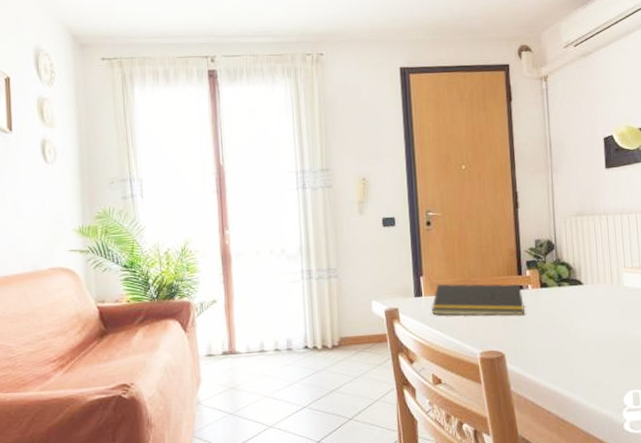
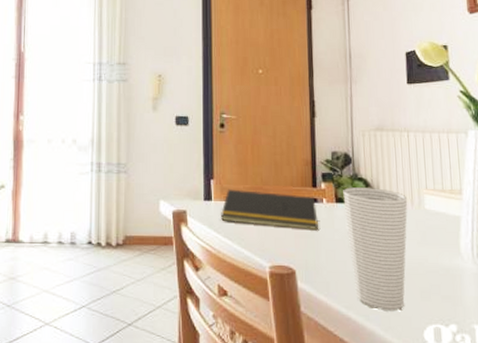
cup: none [547,270,608,383] -> present [343,187,408,312]

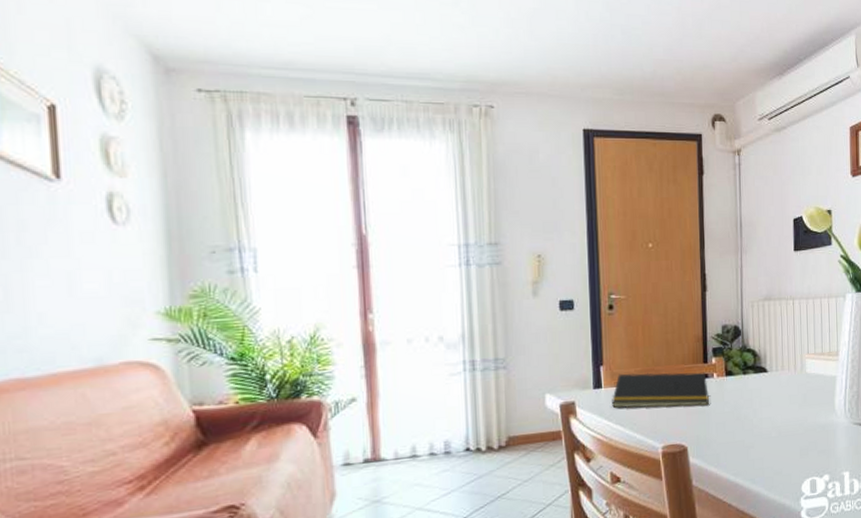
cup: present [343,187,408,312] -> none [733,357,791,473]

